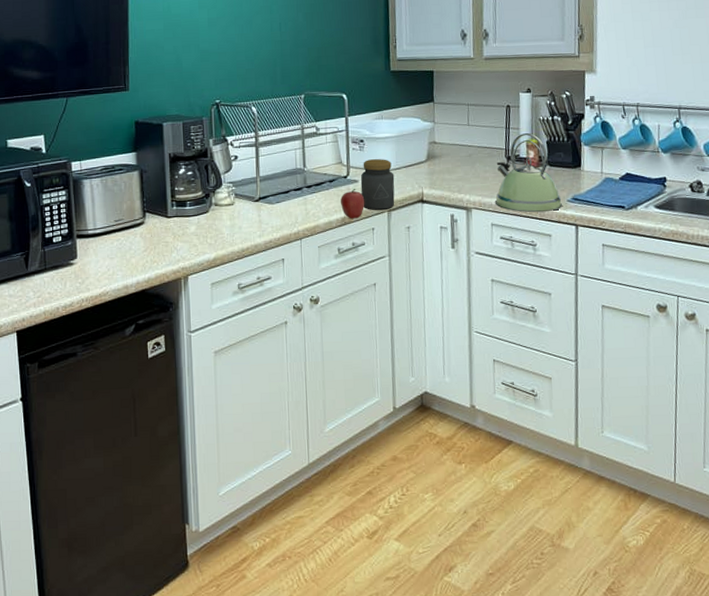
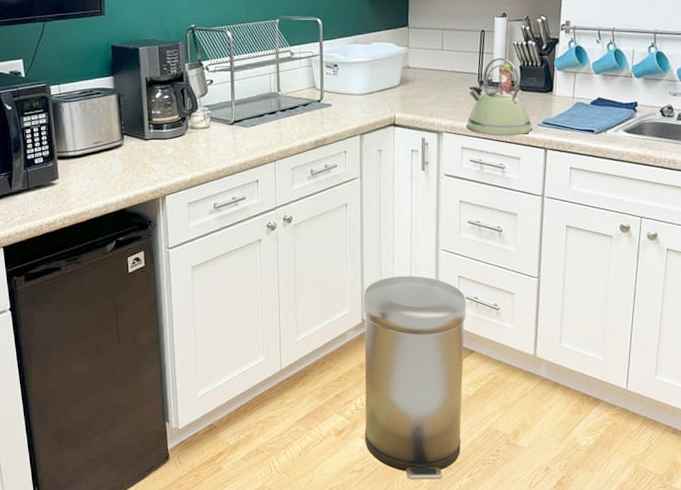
fruit: present [341,188,365,219] -> none [314,112,338,142]
jar: present [360,159,395,211] -> none [334,83,368,134]
pedal bin: none [394,359,503,588] -> present [363,275,467,480]

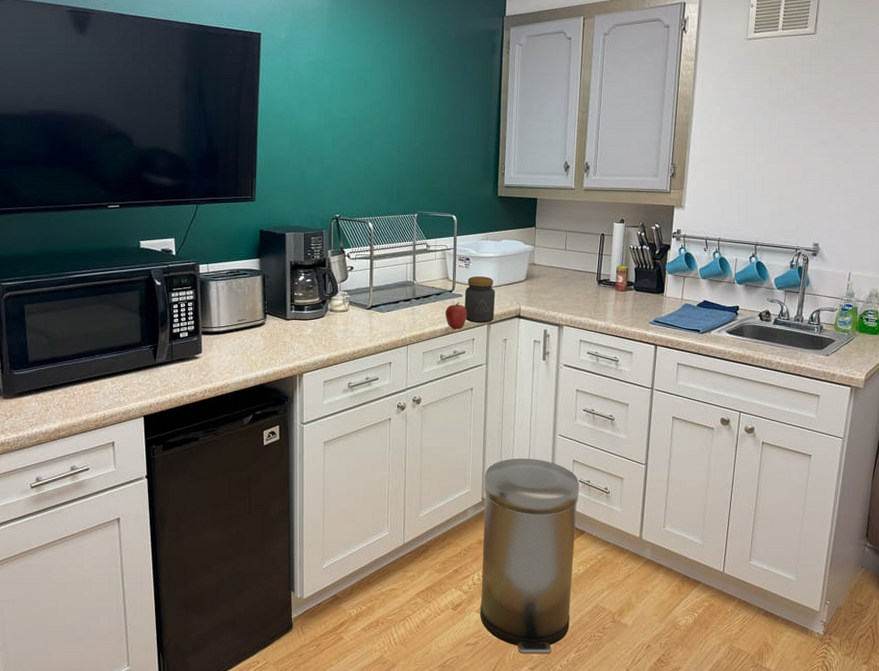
fruit: none [314,112,338,142] -> present [446,301,467,330]
jar: none [334,83,368,134] -> present [464,276,496,323]
kettle: present [465,58,532,137] -> none [584,260,644,332]

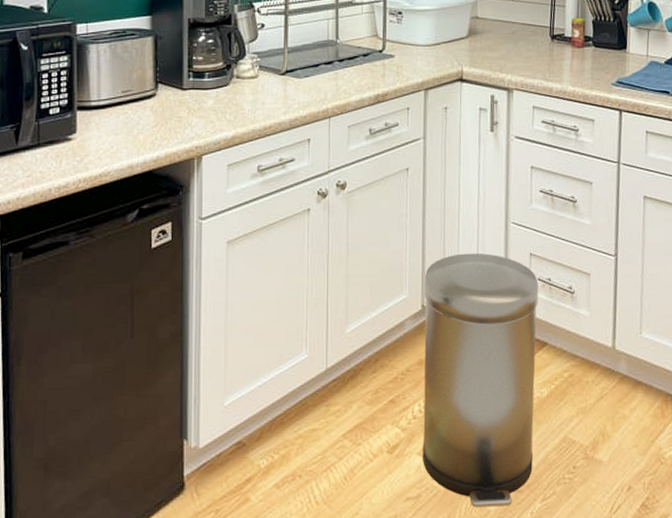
fruit: present [446,301,467,330] -> none [375,63,401,97]
jar: present [464,276,496,323] -> none [397,33,433,89]

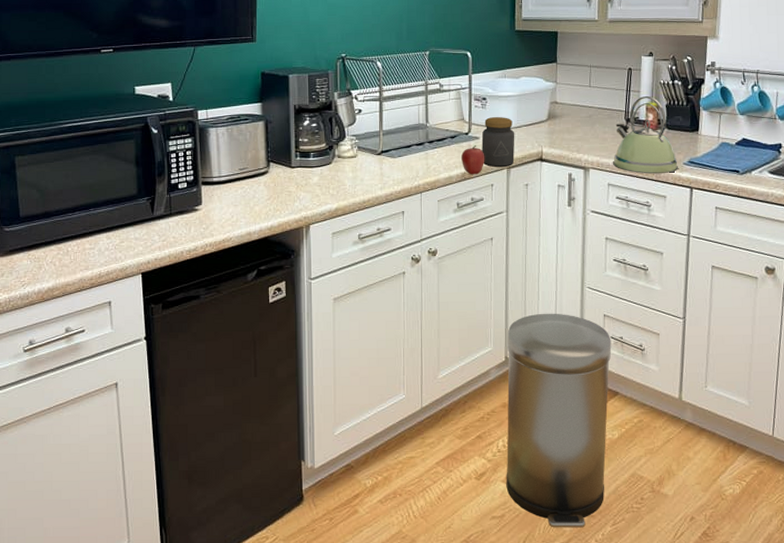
fruit: none [375,63,401,97] -> present [461,144,485,175]
jar: none [397,33,433,89] -> present [481,117,515,168]
kettle: none [537,12,606,96] -> present [612,96,678,174]

